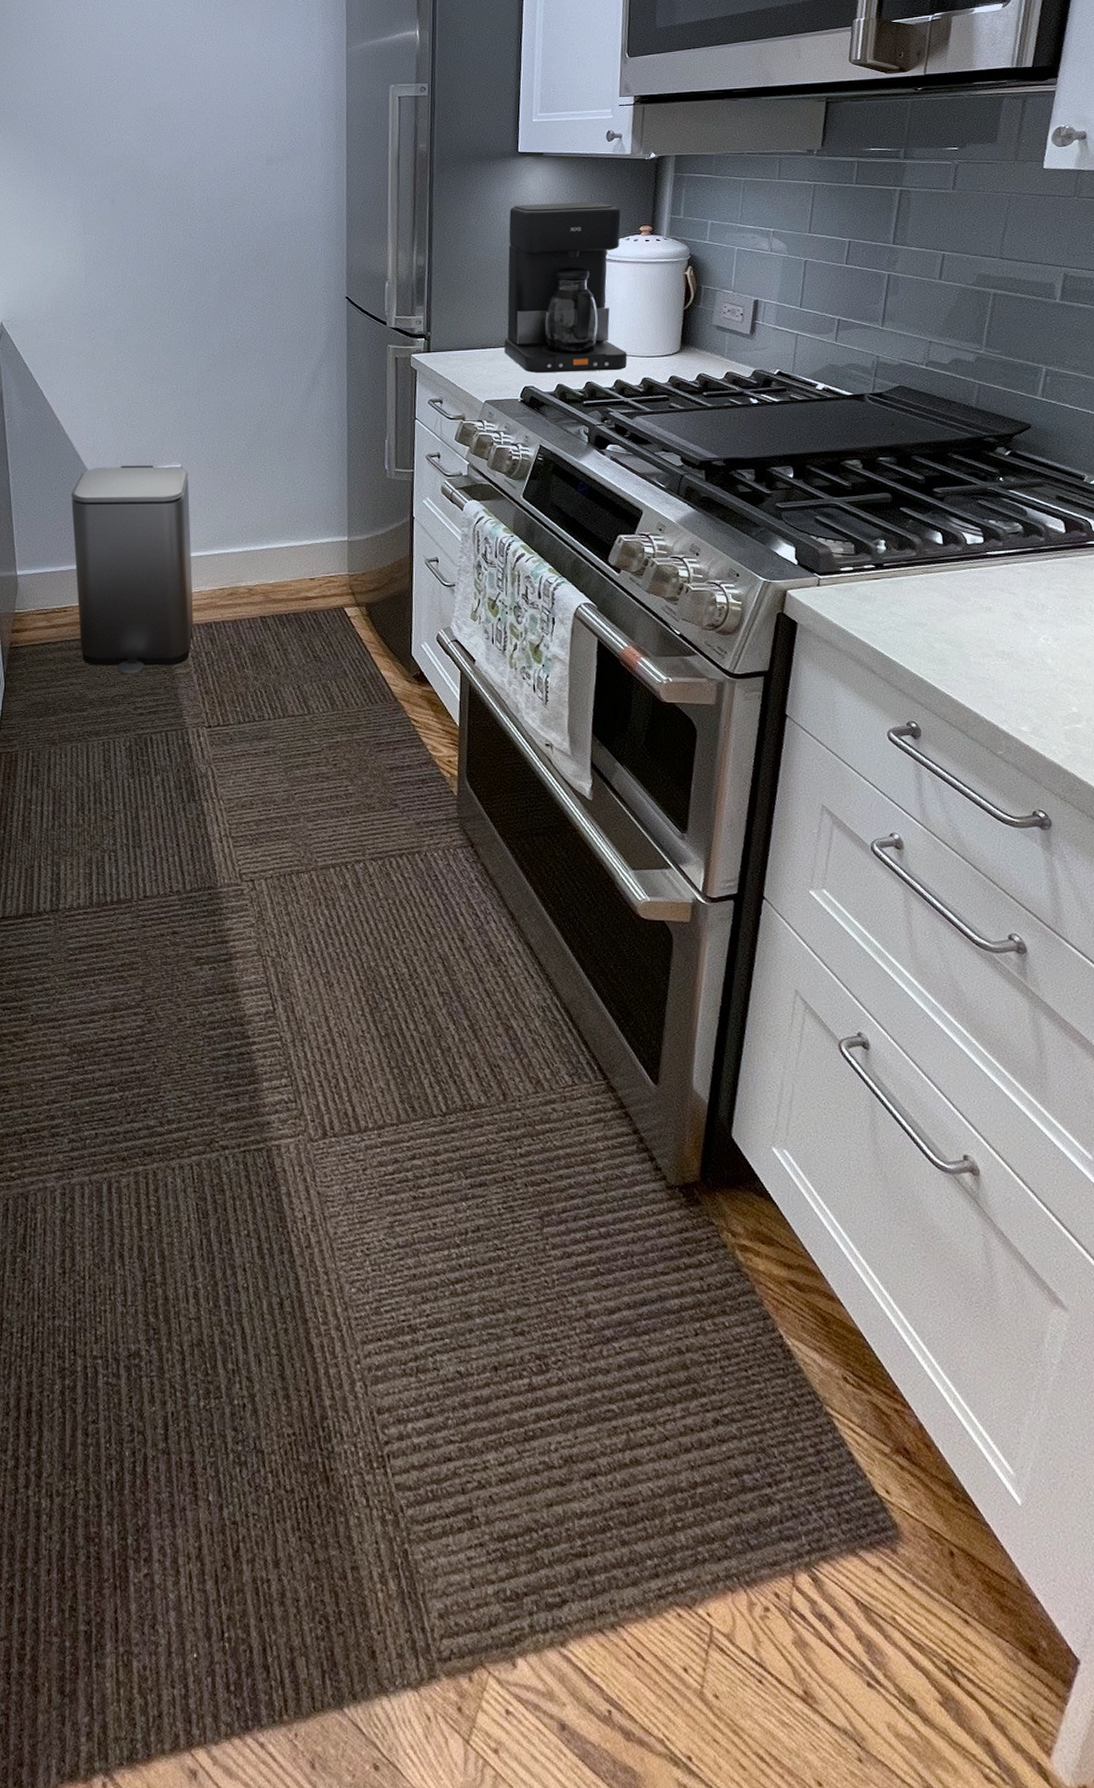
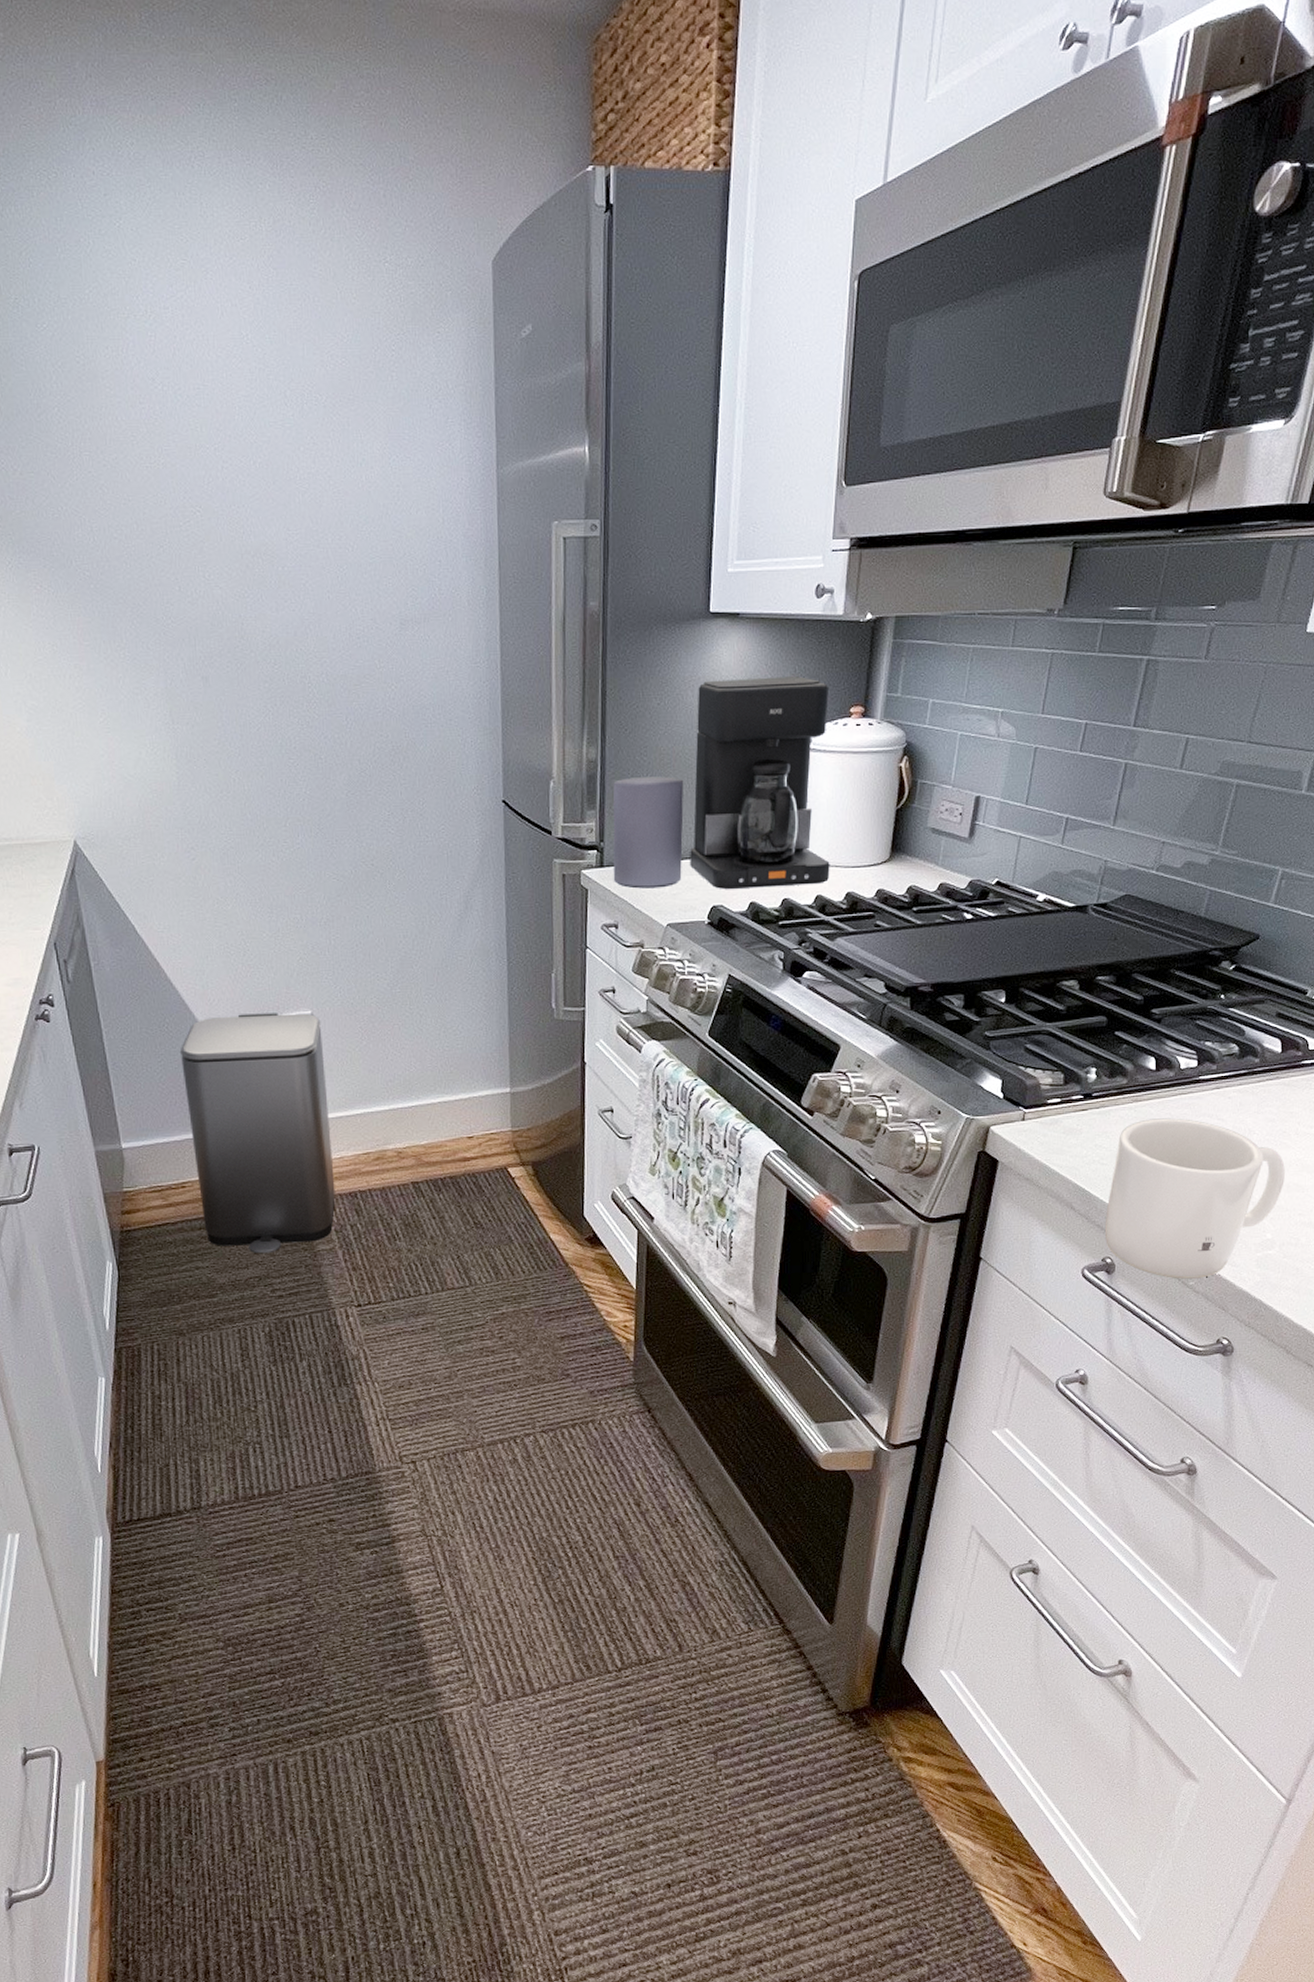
canister: none [438,280,498,371] -> present [613,776,683,889]
mug: none [906,590,1084,748] -> present [1104,1118,1285,1279]

